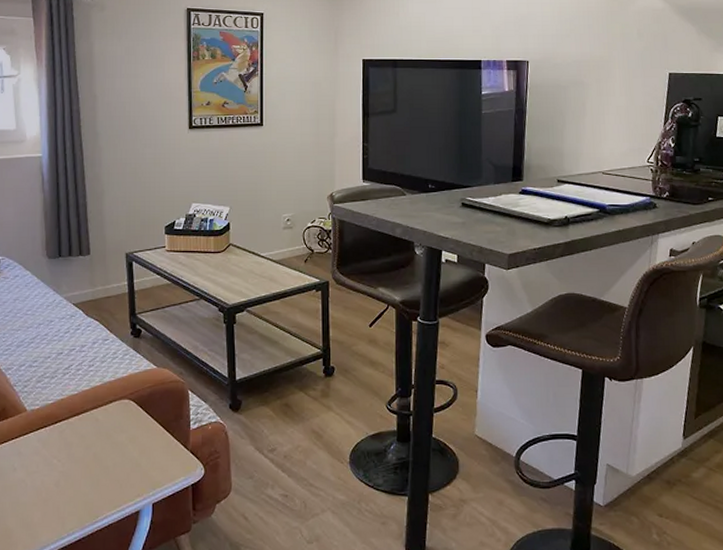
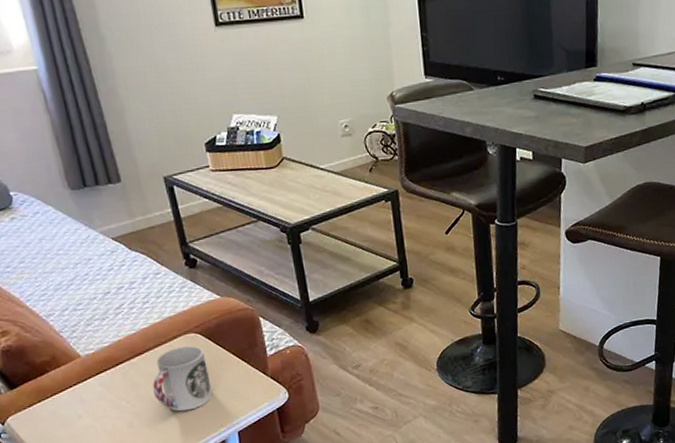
cup: none [82,412,136,476] -> present [152,346,213,412]

